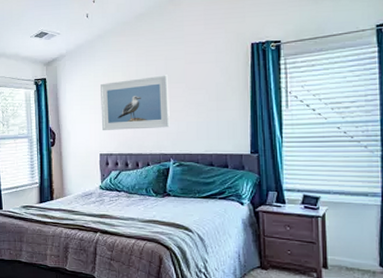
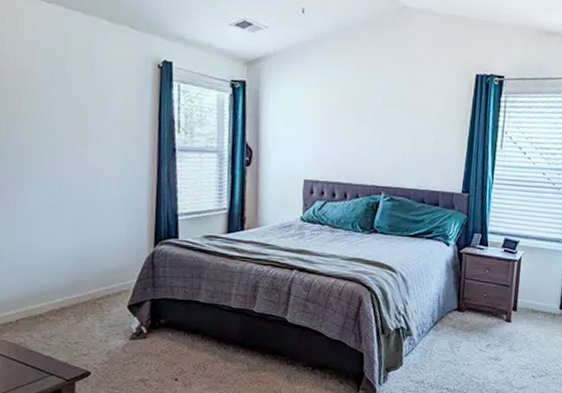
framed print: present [101,75,170,130] -> none [309,96,388,157]

